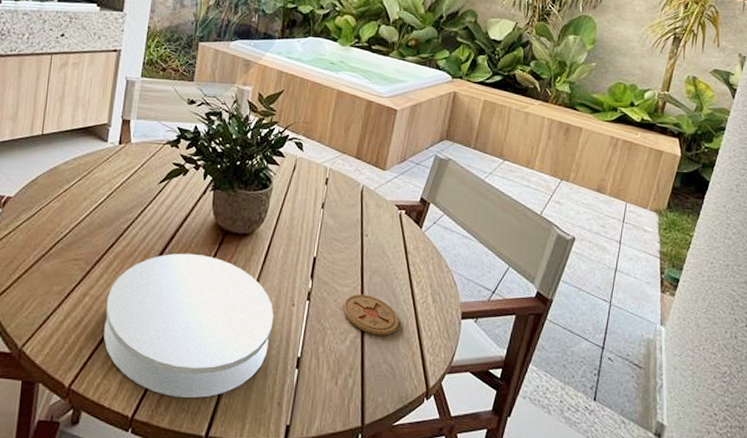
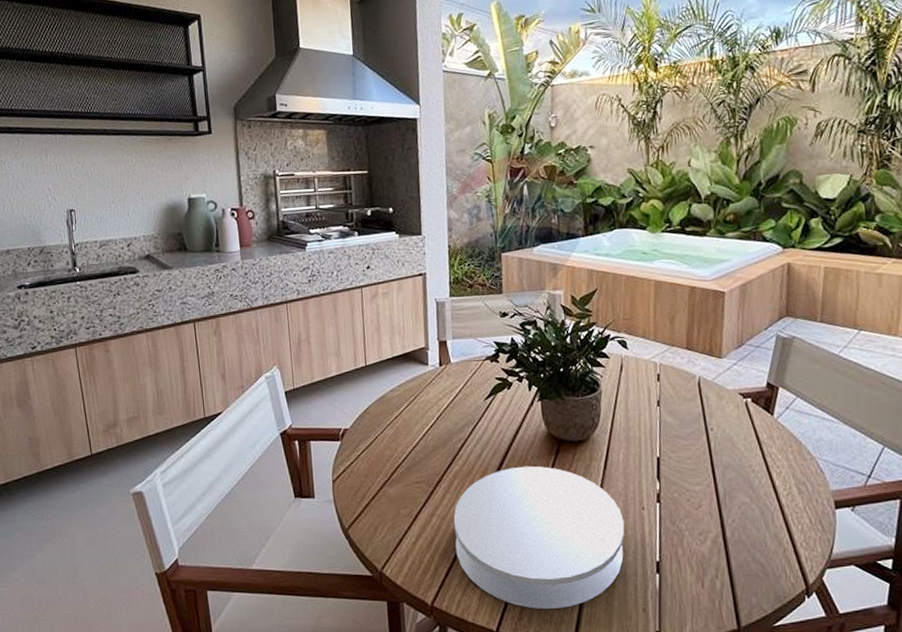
coaster: present [343,294,399,336] -> none [697,491,764,533]

